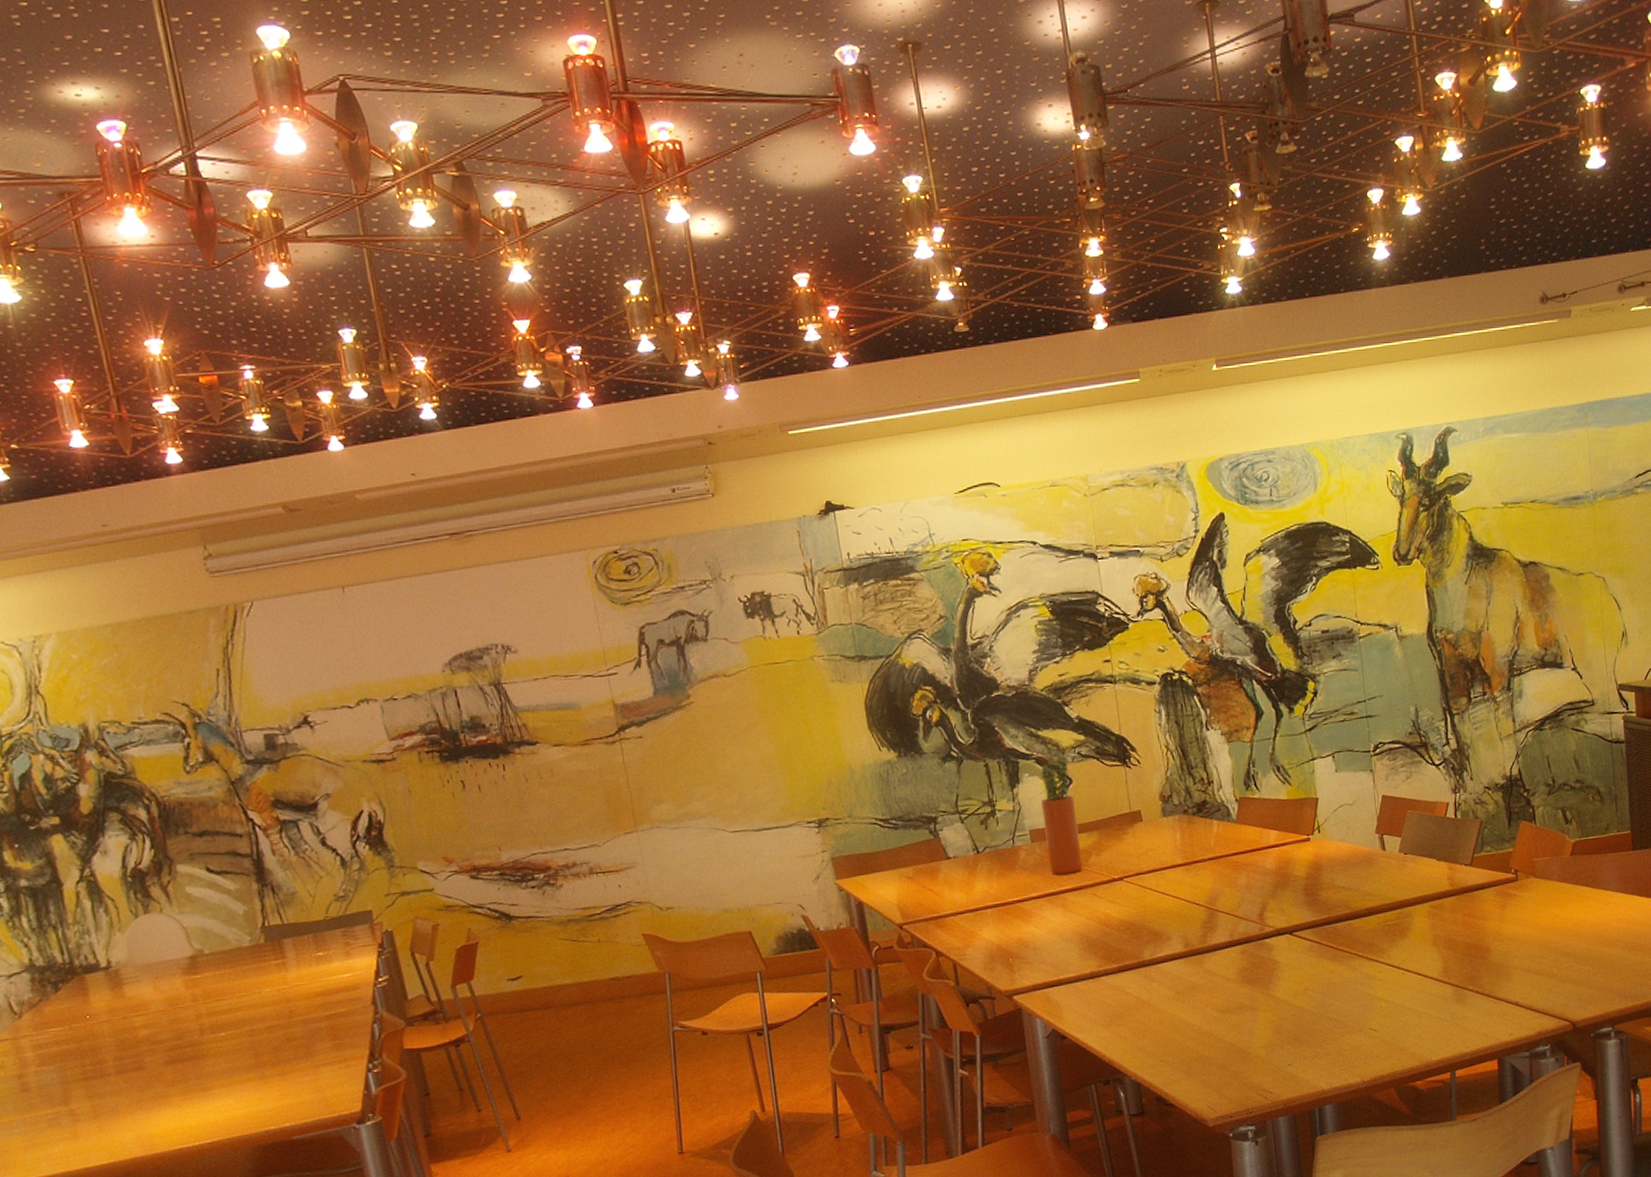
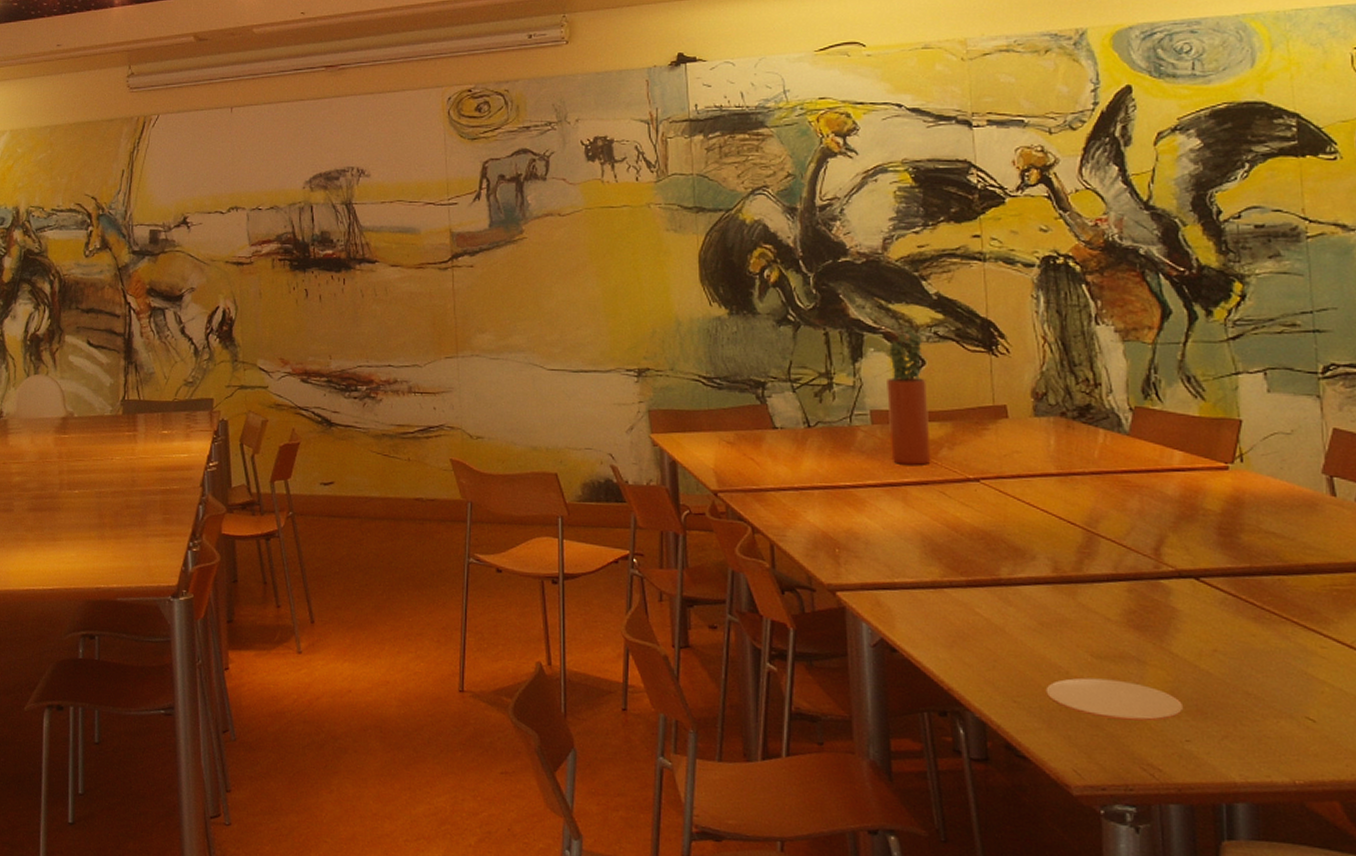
plate: none [1184,1026,1286,1061] -> present [1045,677,1184,722]

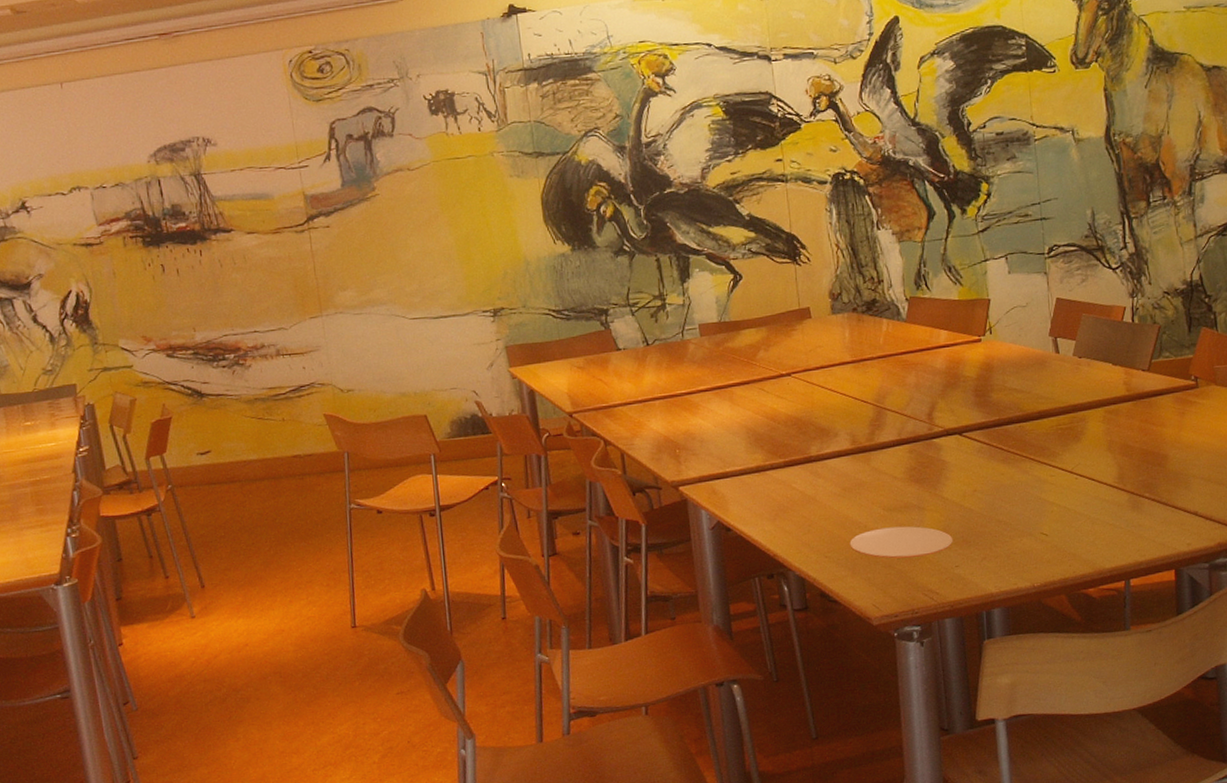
vase: present [887,320,931,465] -> none [711,240,751,369]

